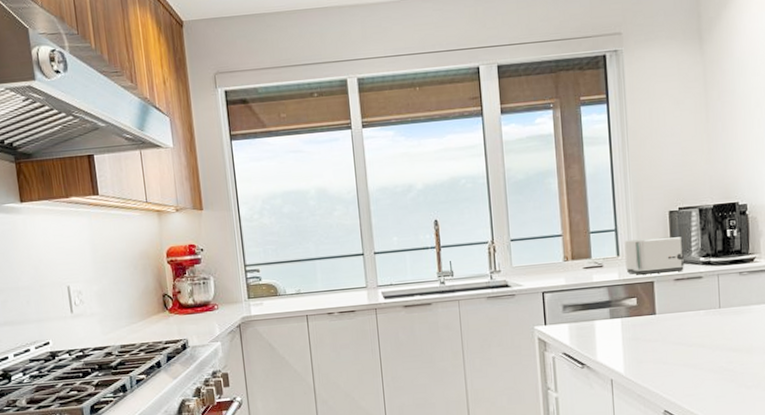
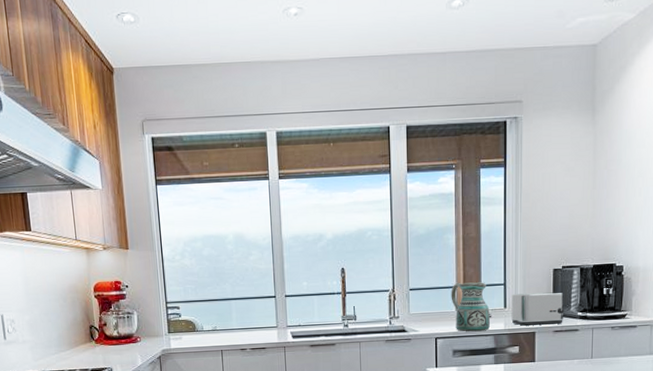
ceramic pitcher: none [556,228,602,284] -> present [451,282,490,331]

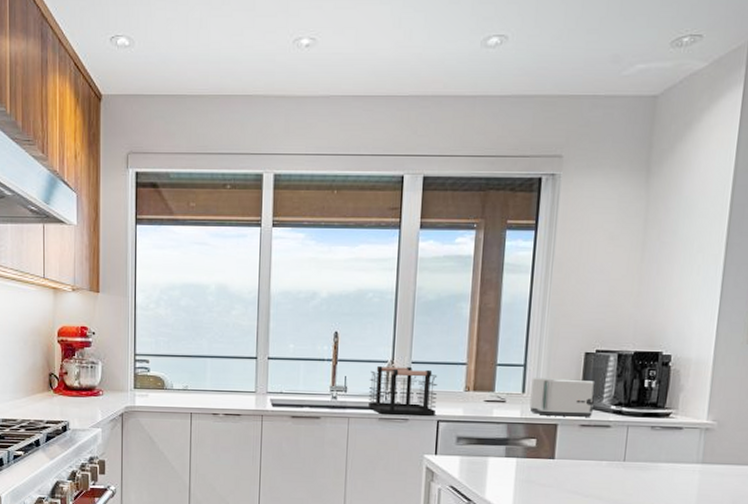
dish rack: none [375,293,433,337] -> present [368,365,438,416]
ceramic pitcher: present [451,282,490,331] -> none [459,358,505,417]

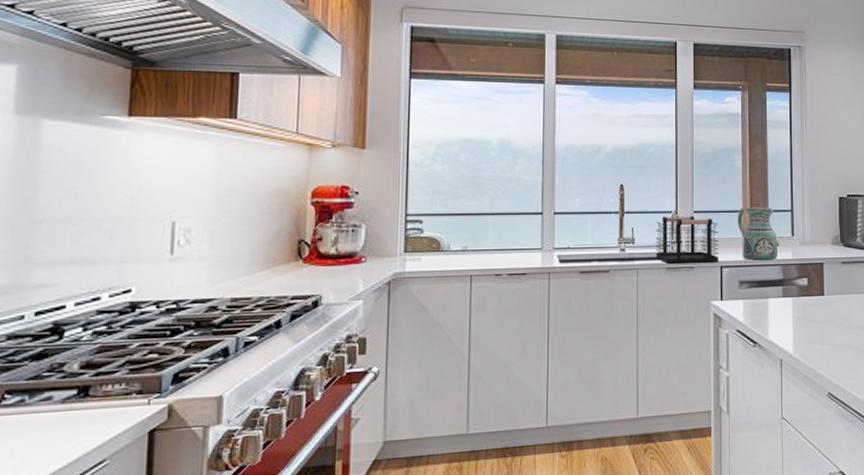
ceramic pitcher: none [459,358,505,417] -> present [737,206,777,260]
toaster: present [529,378,596,417] -> none [799,221,851,256]

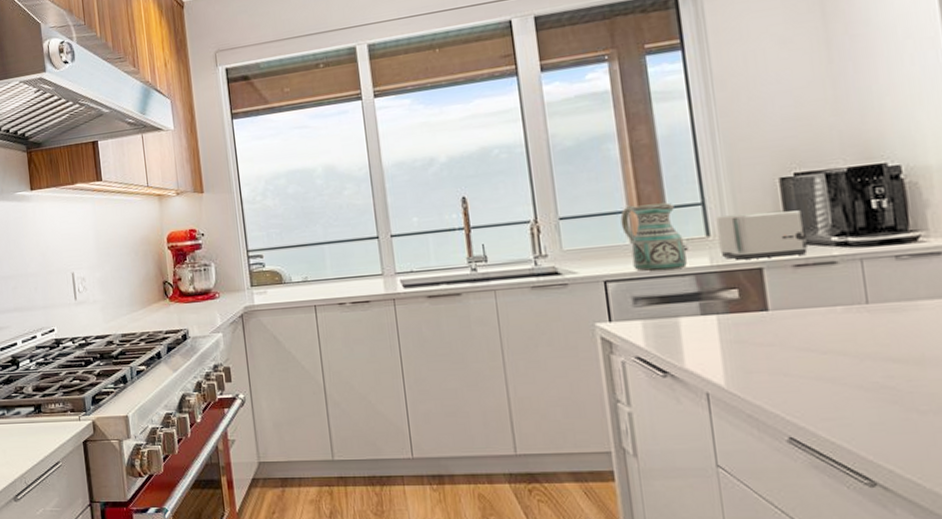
dish rack: present [656,215,718,264] -> none [511,223,600,282]
toaster: none [799,221,851,256] -> present [716,209,808,260]

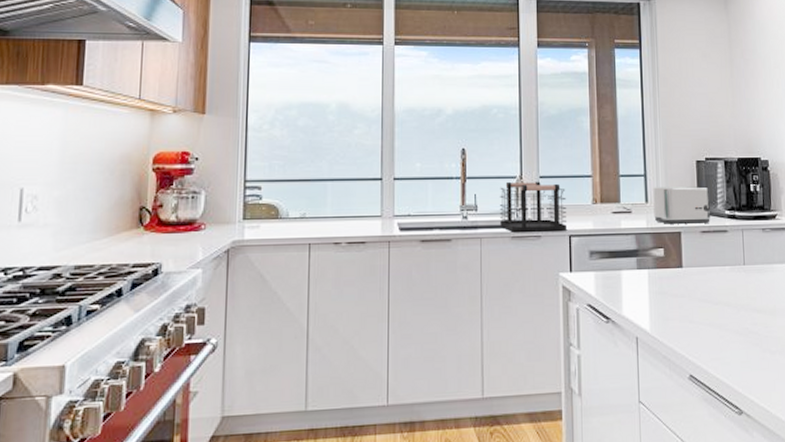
dish rack: none [511,223,600,282] -> present [500,181,566,232]
ceramic pitcher: present [620,202,687,271] -> none [586,171,630,229]

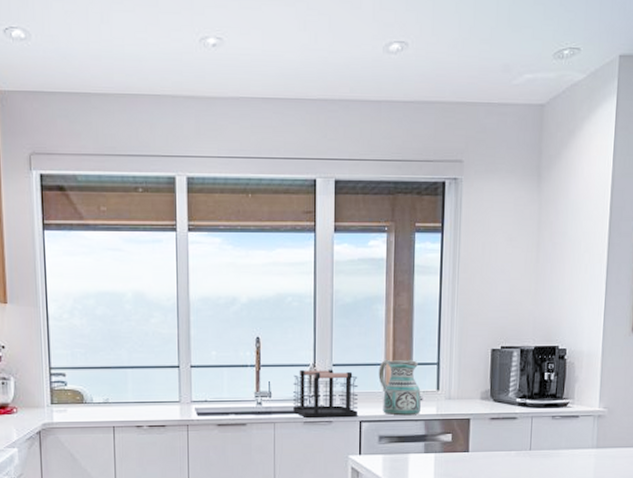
ceramic pitcher: none [586,171,630,229] -> present [378,359,421,415]
toaster: present [653,186,711,224] -> none [444,375,502,411]

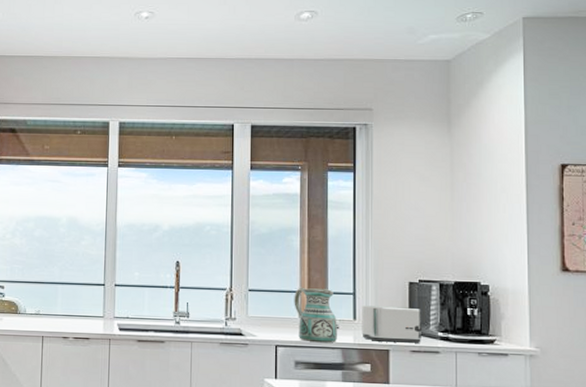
dish rack: present [293,369,358,417] -> none [210,292,273,341]
toaster: none [444,375,502,411] -> present [361,305,423,343]

